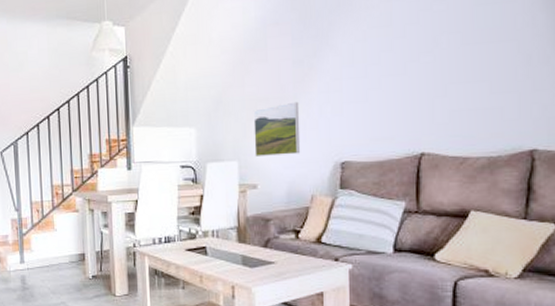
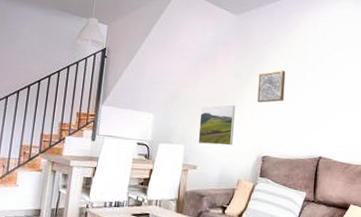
wall art: none [326,44,365,93] -> present [257,70,286,103]

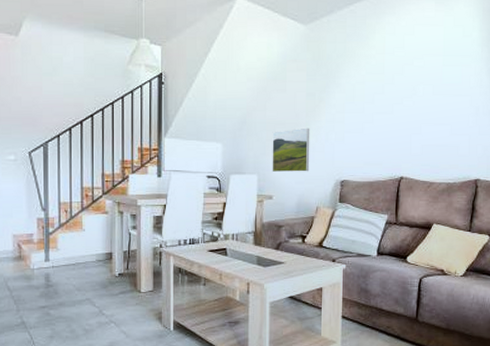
wall art: present [257,70,286,103] -> none [332,85,362,123]

